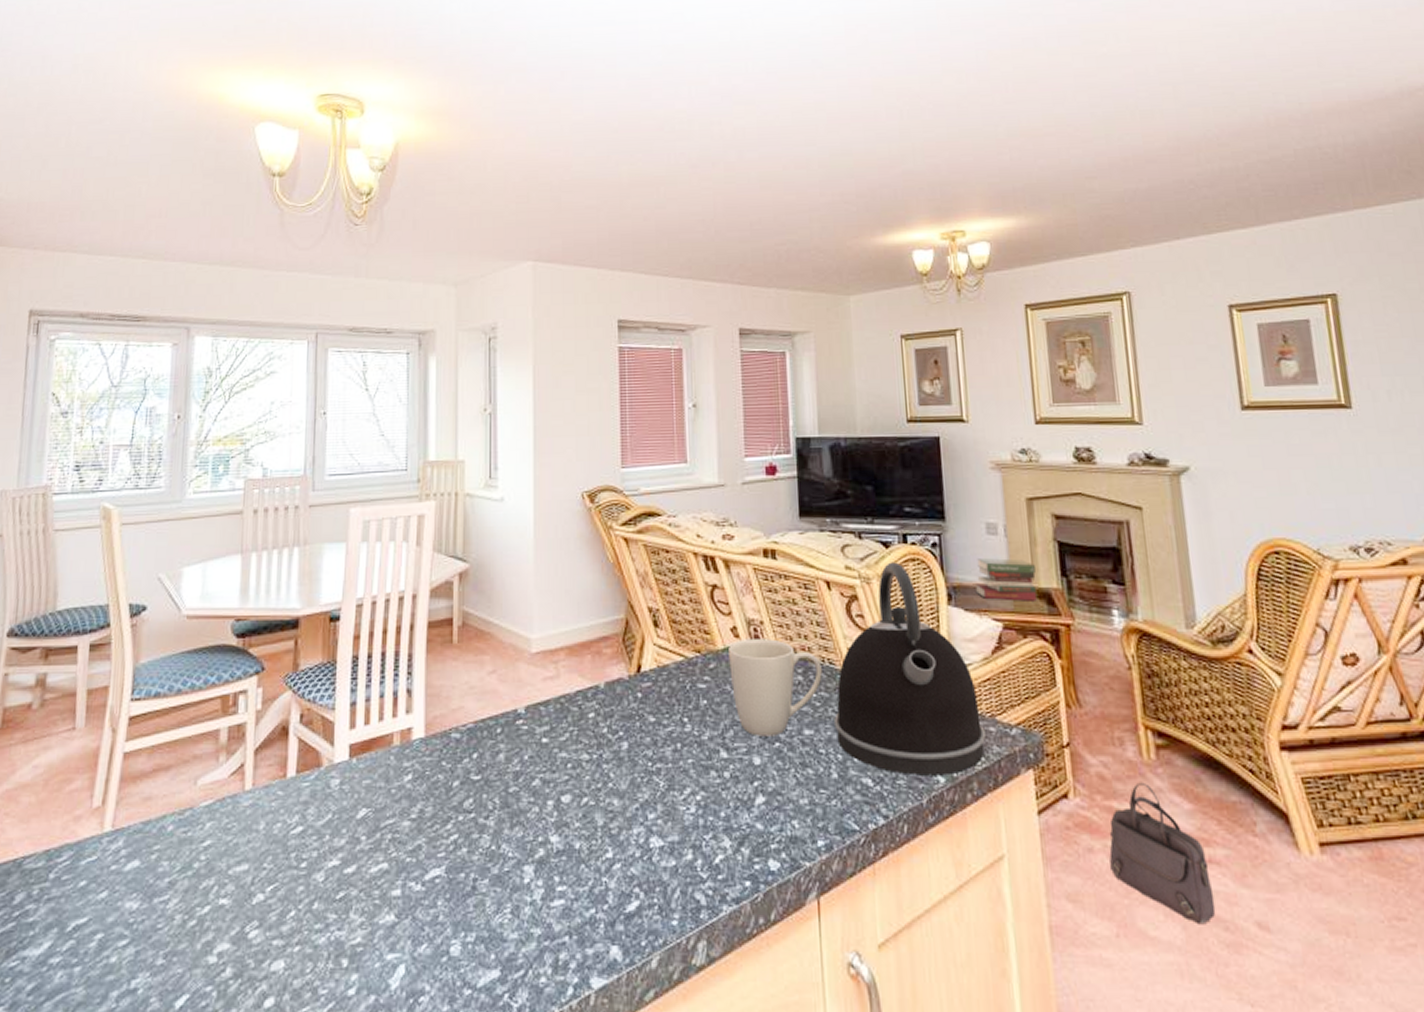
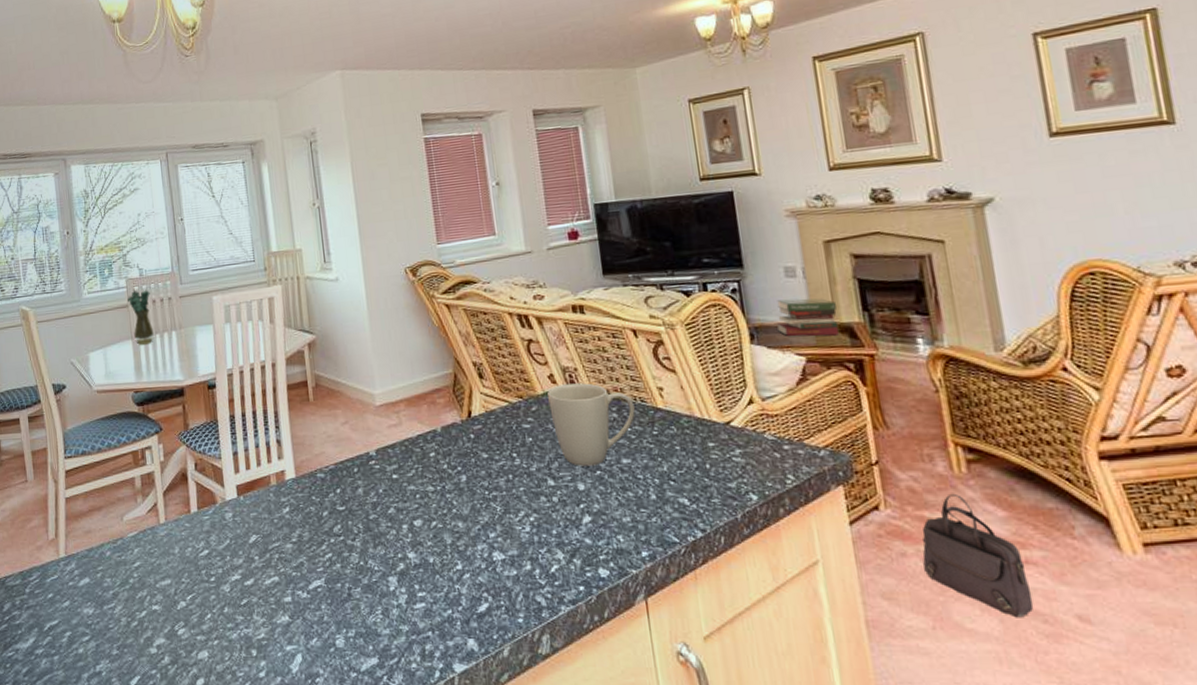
vase: none [243,491,273,563] -> present [127,288,154,346]
kettle: present [834,562,986,776] -> none [649,308,795,495]

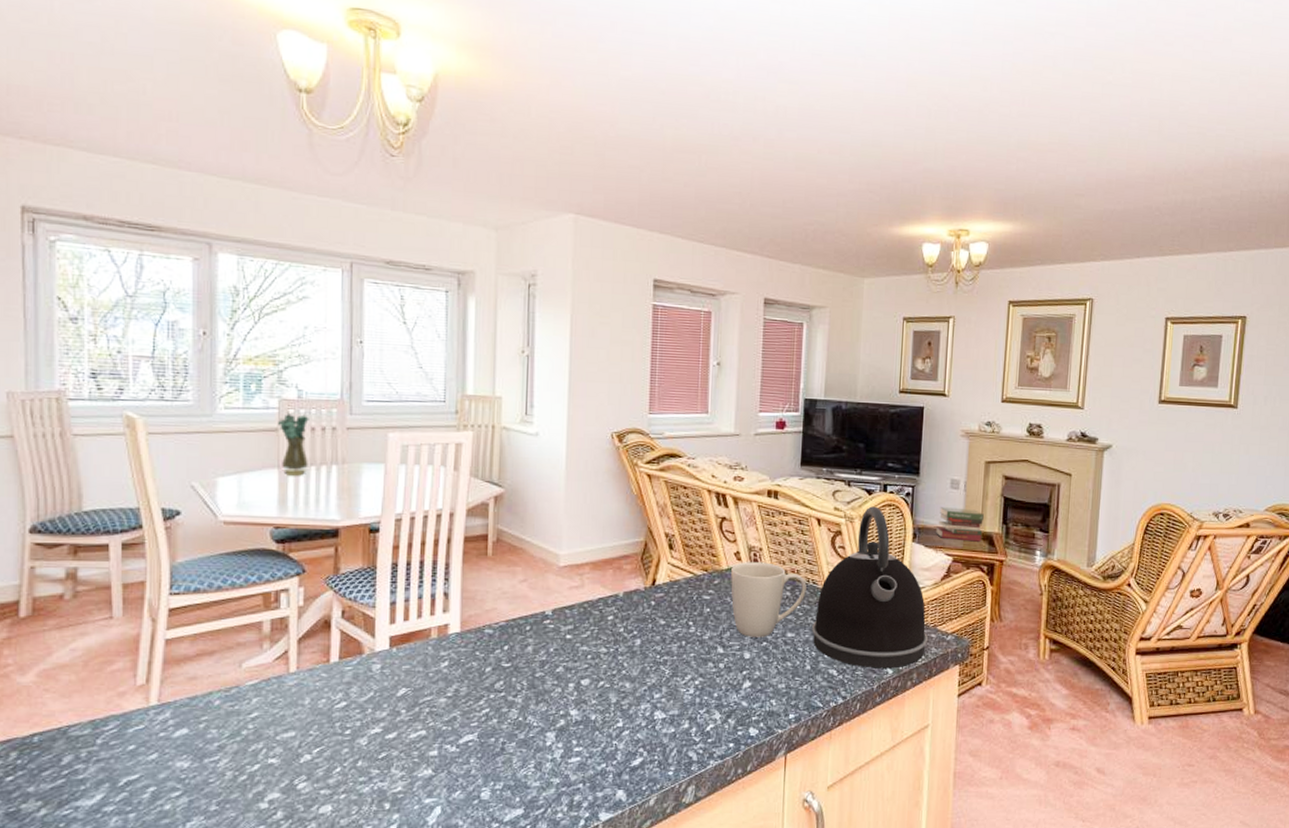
kettle: none [649,308,795,495] -> present [812,506,928,669]
handbag: present [922,493,1034,618] -> none [1004,675,1072,770]

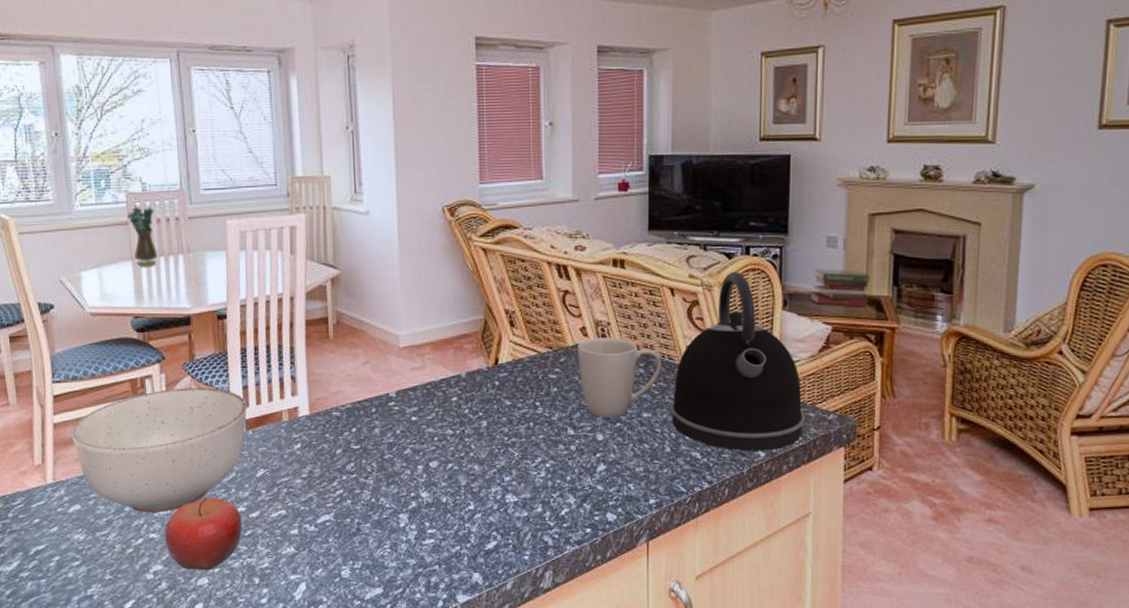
bowl: none [185,603,393,735] -> present [70,388,247,512]
fruit: none [286,718,377,797] -> present [165,497,243,571]

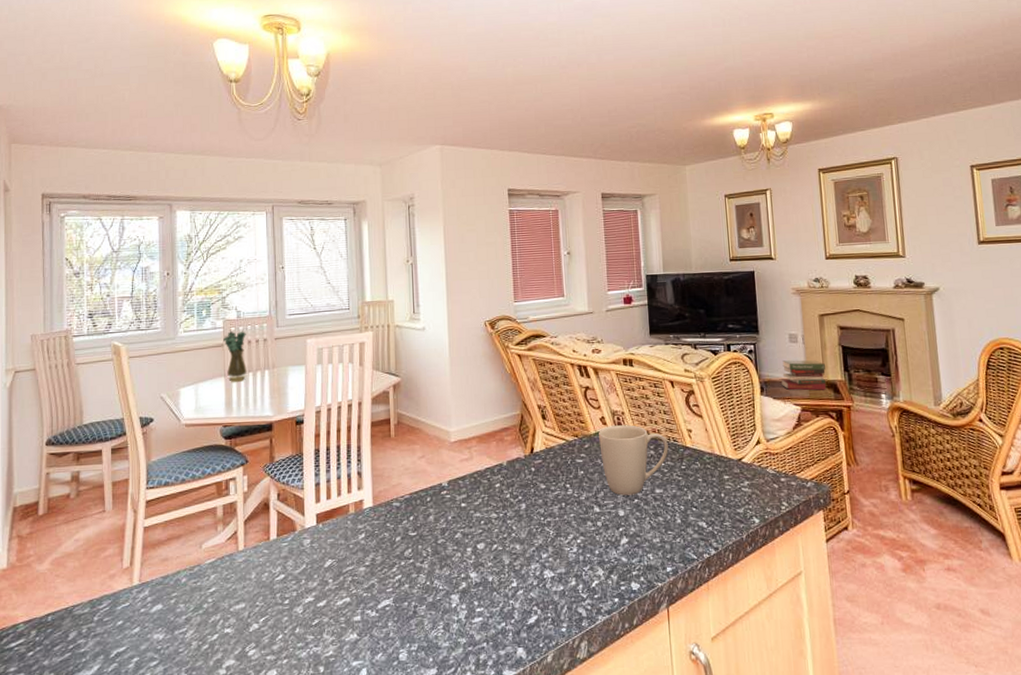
bowl: present [70,388,247,512] -> none [159,486,319,608]
fruit: present [165,497,243,571] -> none [239,589,310,663]
kettle: present [670,271,805,451] -> none [678,365,789,518]

